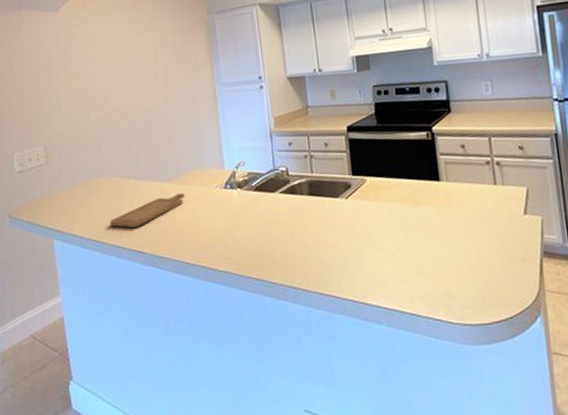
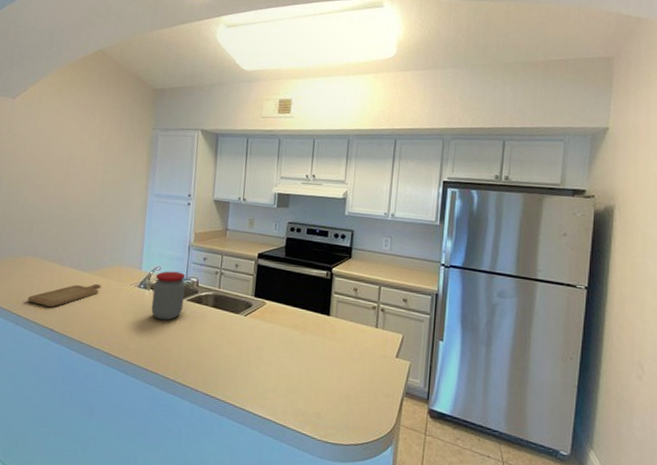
jar: none [240,163,277,220] -> present [151,271,186,321]

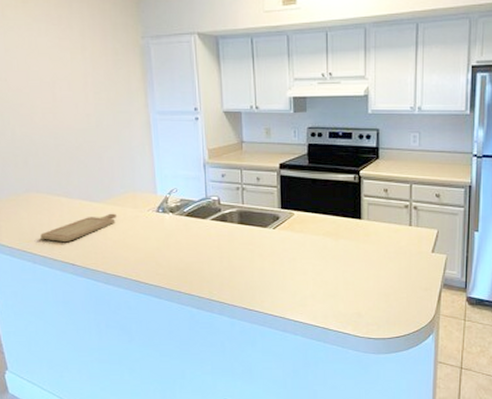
jar: present [151,271,186,321] -> none [173,192,208,242]

